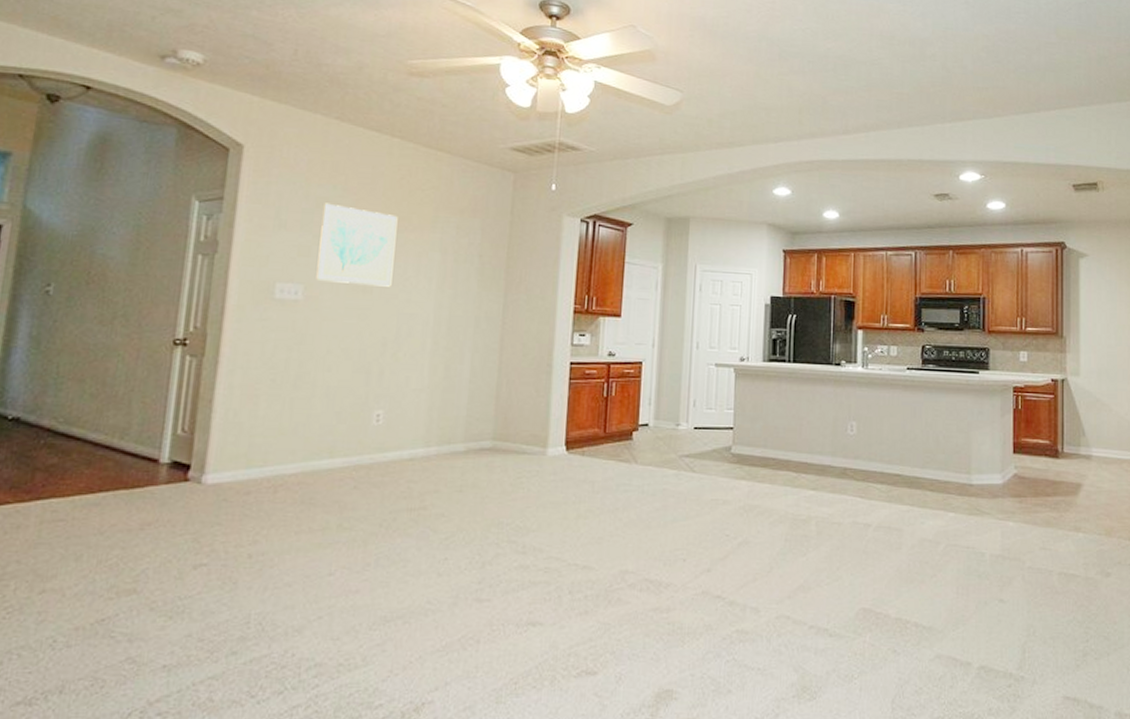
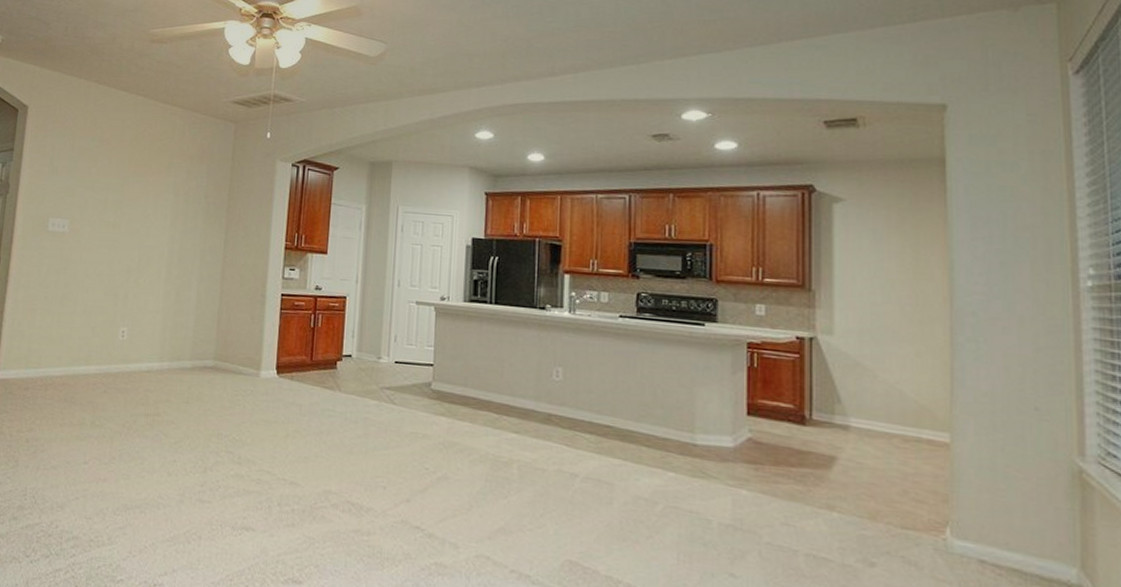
wall art: present [316,203,398,287] -> none [78,152,141,223]

